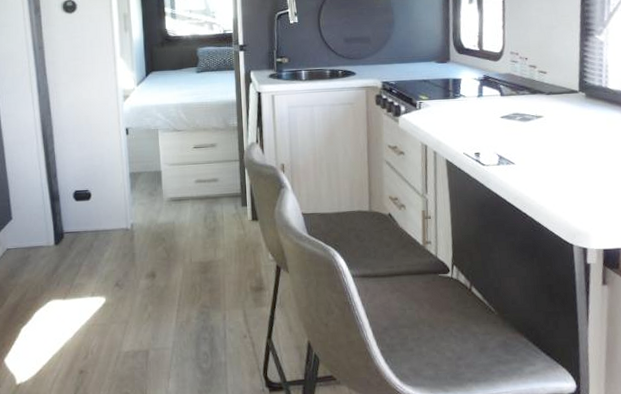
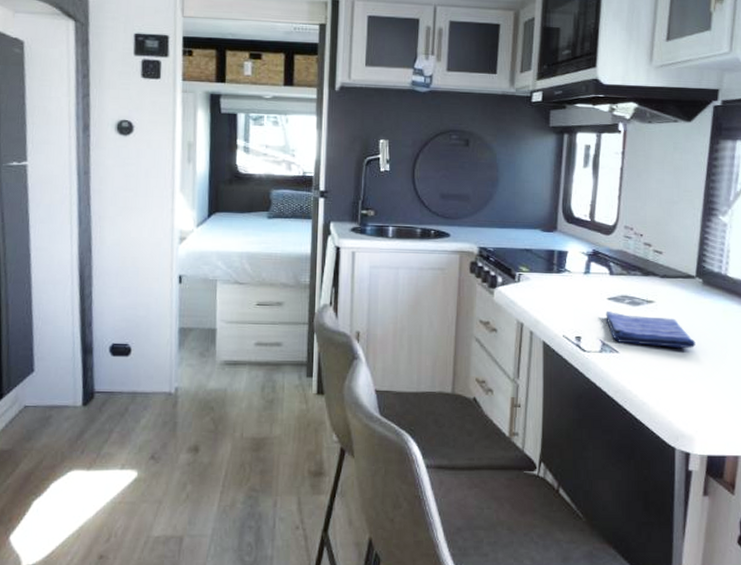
dish towel: none [500,128,584,156] -> present [606,311,696,348]

